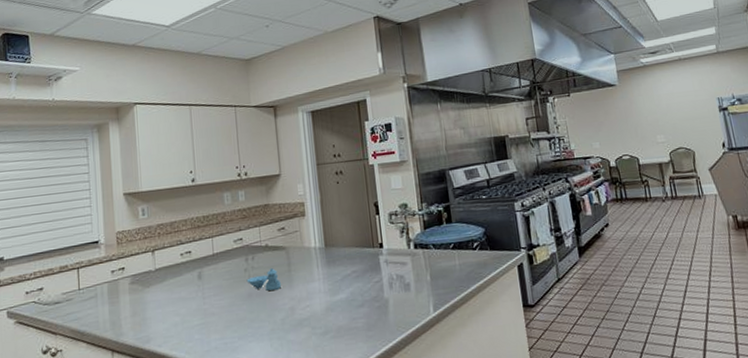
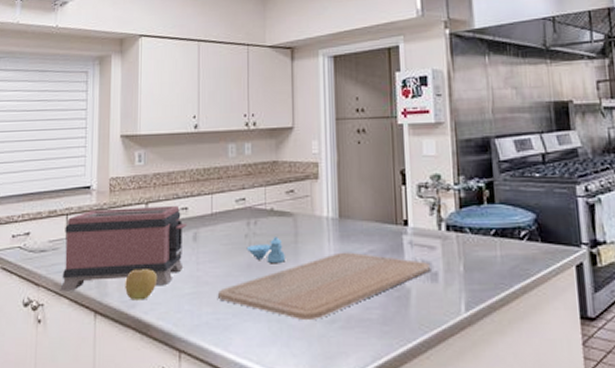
toaster: none [77,250,191,337] -> present [60,205,187,292]
apple: none [138,307,169,337] -> present [125,269,158,301]
chopping board: none [223,274,403,336] -> present [217,252,430,321]

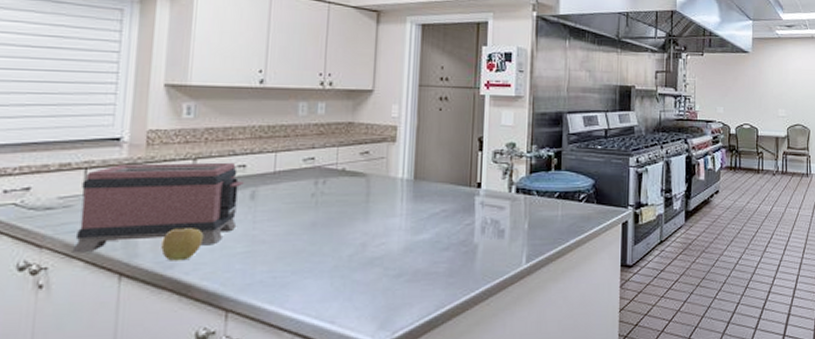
chopping board: present [217,252,430,321] -> none [275,211,498,276]
salt and pepper shaker set: present [246,237,285,263] -> none [312,196,354,221]

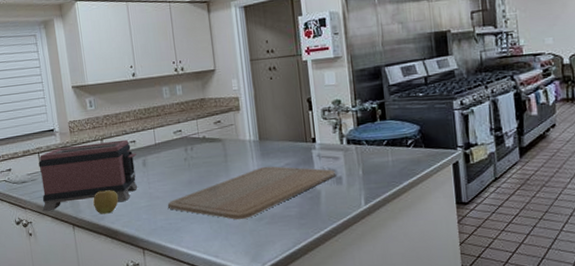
chopping board: none [275,211,498,276] -> present [167,166,335,220]

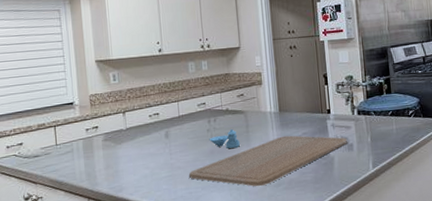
toaster: present [38,139,138,212] -> none [54,112,160,186]
apple: present [93,190,119,214] -> none [111,162,139,186]
salt and pepper shaker set: none [186,158,218,179] -> present [209,129,240,148]

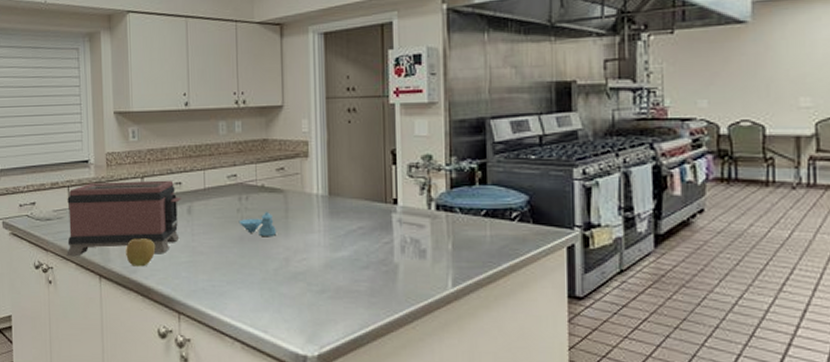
toaster: none [54,112,160,186] -> present [66,180,181,257]
apple: none [111,162,139,186] -> present [126,238,156,267]
chopping board: present [188,135,347,187] -> none [212,228,418,290]

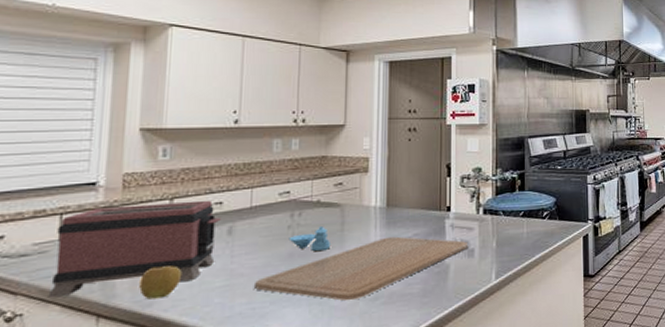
chopping board: none [212,228,418,290] -> present [253,236,467,301]

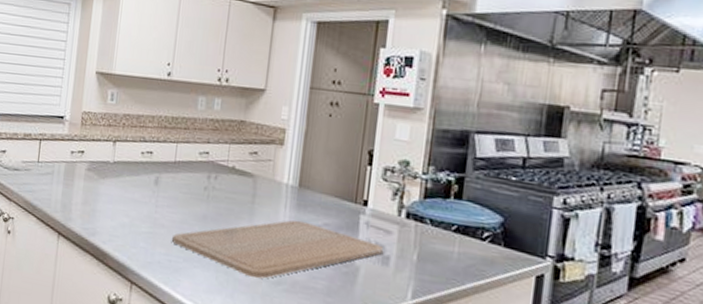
toaster: present [48,200,221,298] -> none [29,139,150,220]
apple: present [139,266,182,300] -> none [87,201,118,231]
salt and pepper shaker set: present [288,226,330,251] -> none [204,194,241,220]

